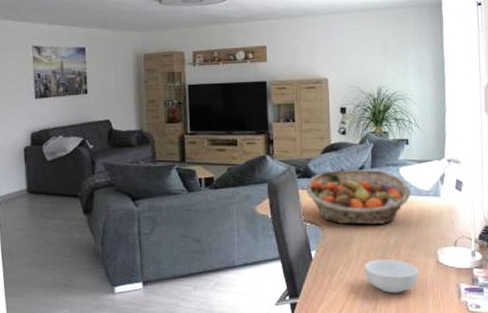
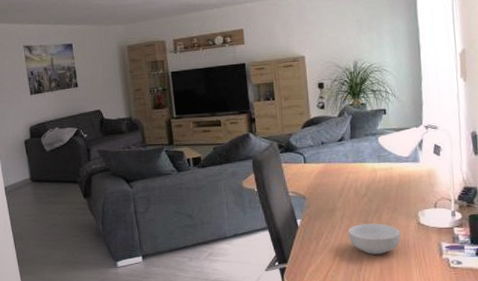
fruit basket: present [306,169,411,225] -> none [288,140,391,194]

